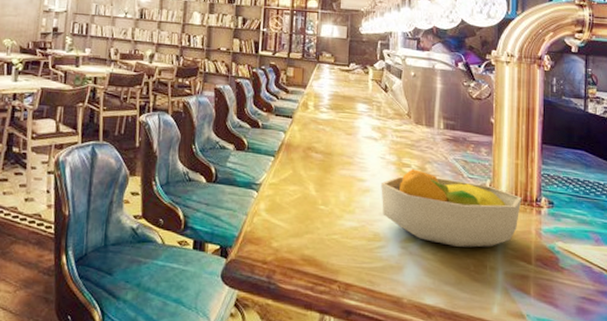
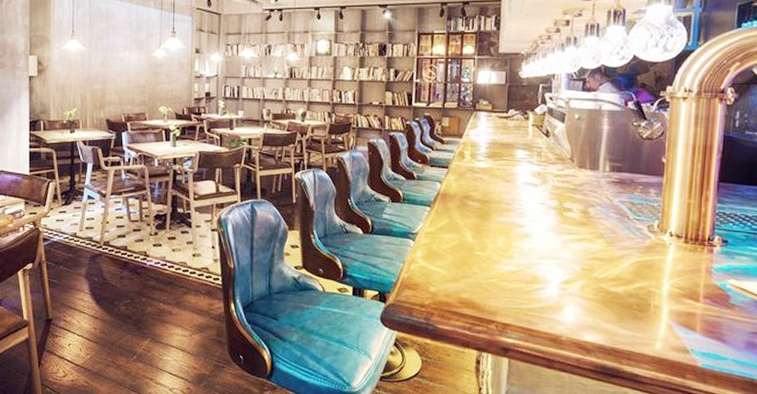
fruit bowl: present [381,168,522,248] -> none [540,212,693,287]

